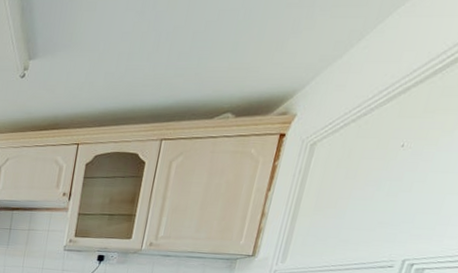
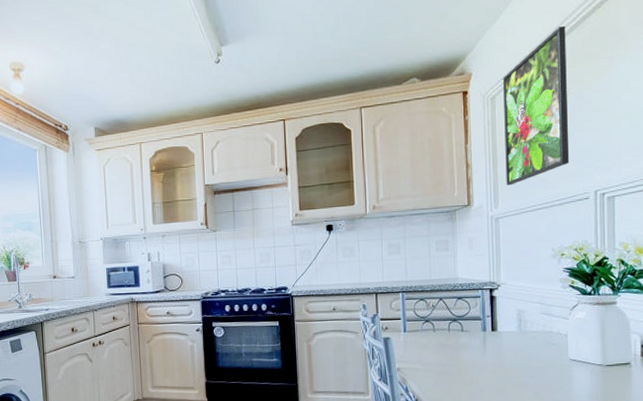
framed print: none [301,67,428,242] -> present [503,25,570,186]

